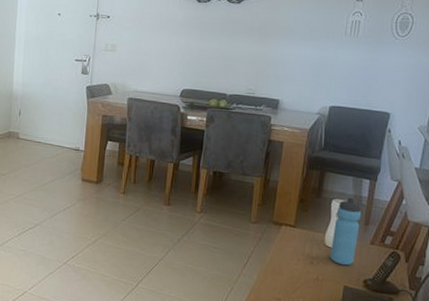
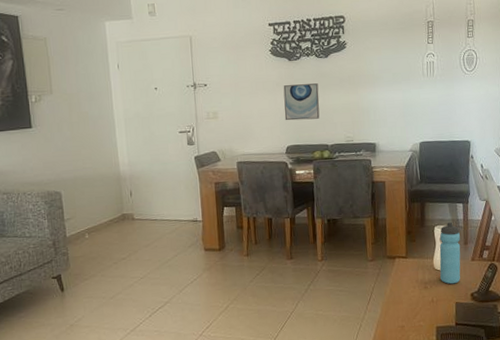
wall art: none [184,27,226,66] -> present [283,83,320,121]

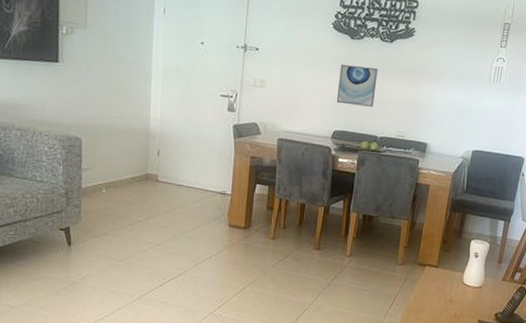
water bottle: present [439,222,461,285] -> none [468,238,496,302]

